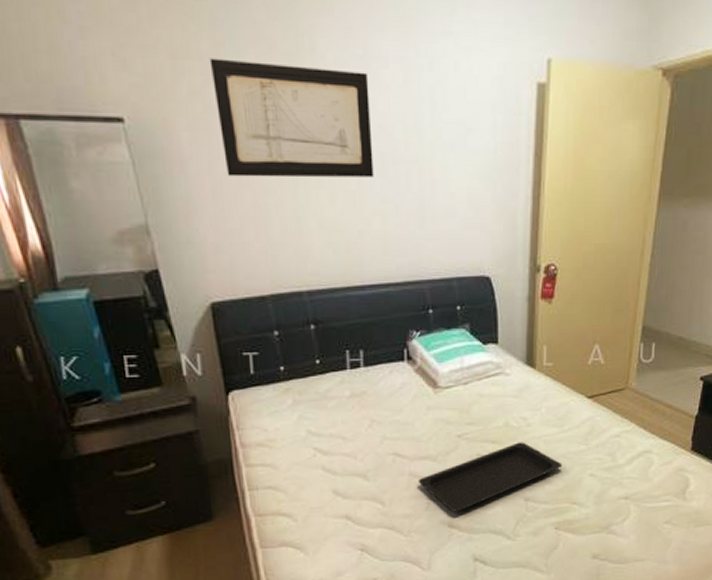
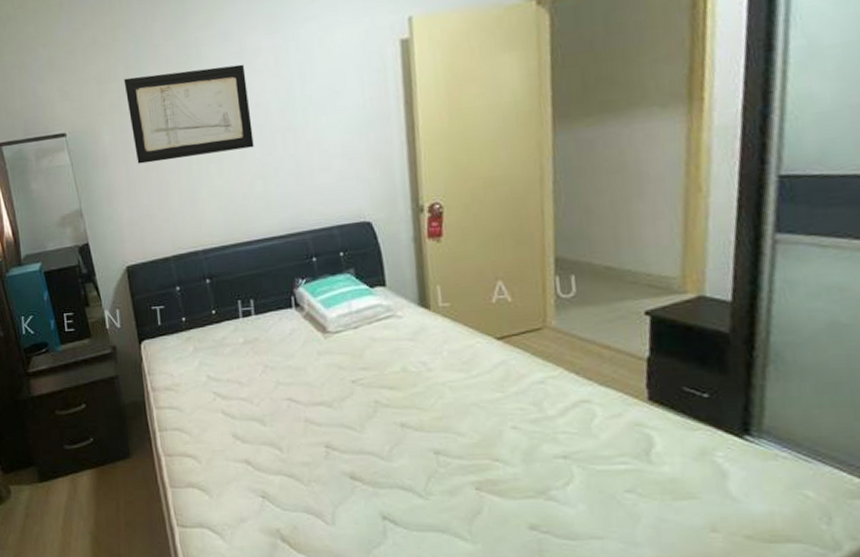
serving tray: present [418,442,563,512] -> none [314,388,476,463]

